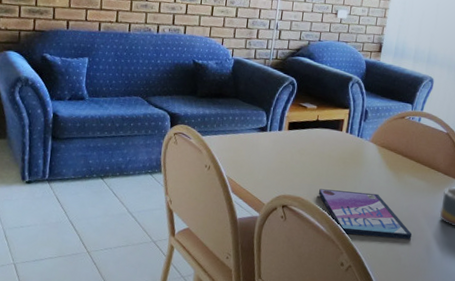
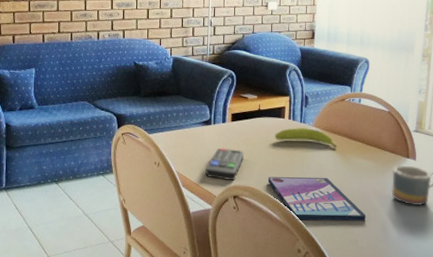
remote control: none [256,155,297,189] -> present [205,147,244,180]
fruit: none [330,141,392,166] -> present [275,127,338,149]

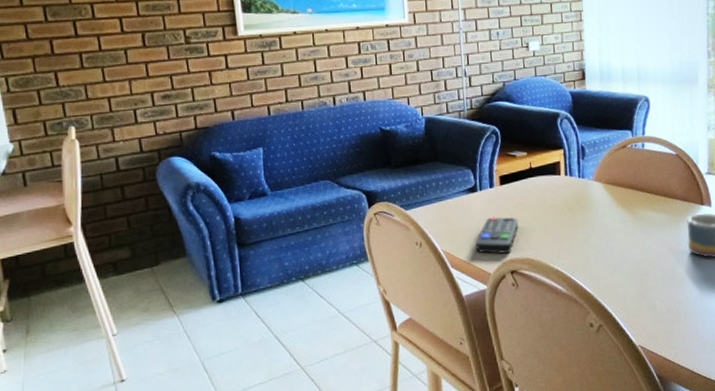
video game case: present [268,177,365,221] -> none [548,237,662,290]
fruit: present [275,127,338,149] -> none [551,183,623,203]

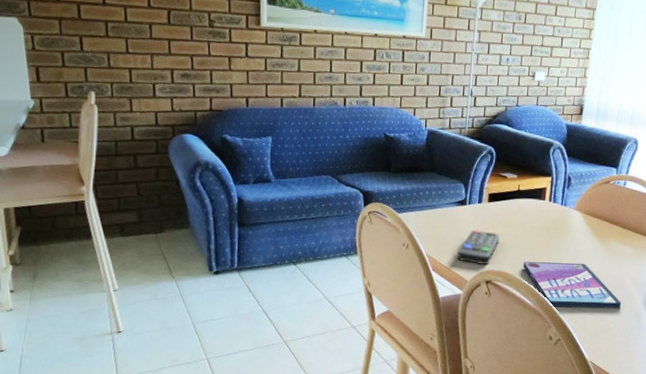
video game case: none [548,237,662,290] -> present [523,261,621,308]

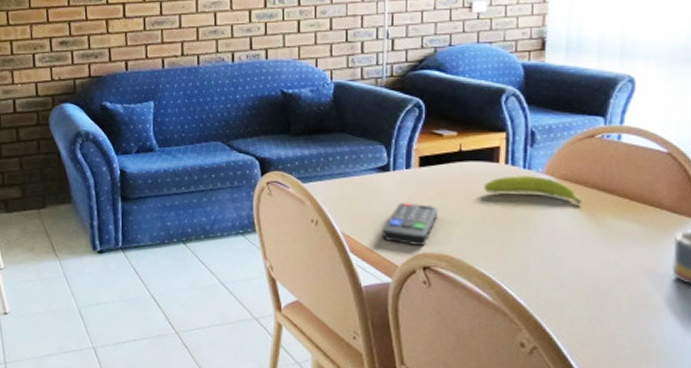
video game case: present [523,261,621,308] -> none [475,242,628,308]
fruit: none [533,209,598,234] -> present [484,174,583,205]

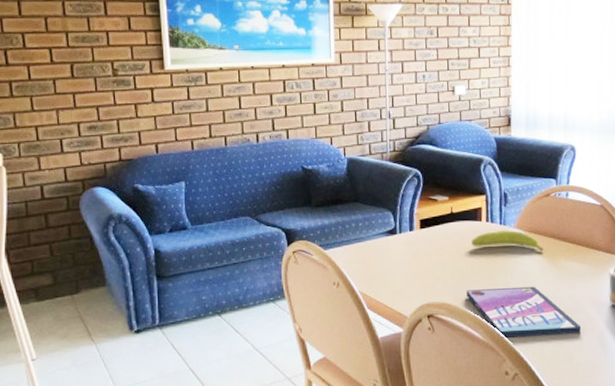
remote control: present [382,202,437,246] -> none [393,260,437,297]
video game case: none [475,242,628,308] -> present [467,286,581,338]

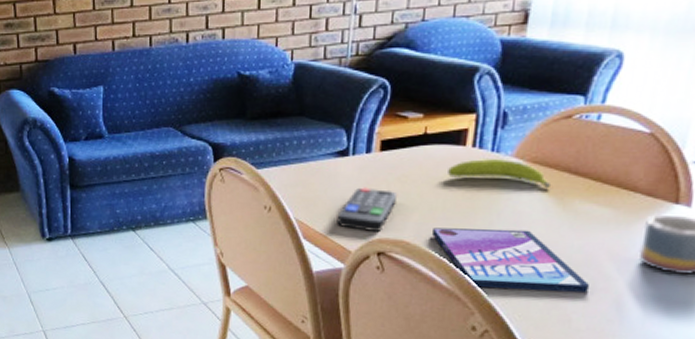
remote control: none [393,260,437,297] -> present [336,187,396,231]

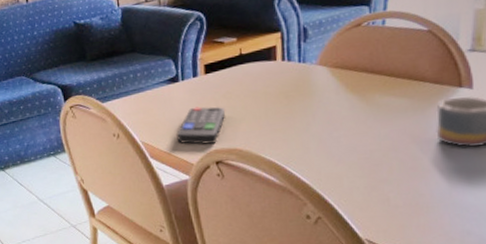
video game case: present [432,227,589,293] -> none [260,125,399,181]
fruit: present [448,157,552,189] -> none [265,67,354,89]

